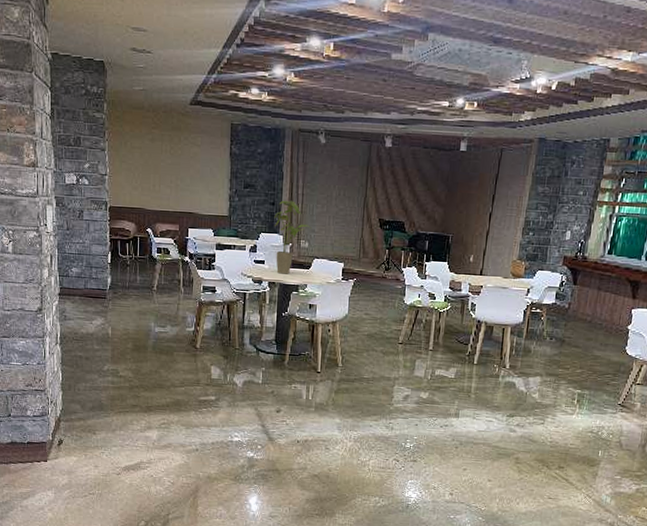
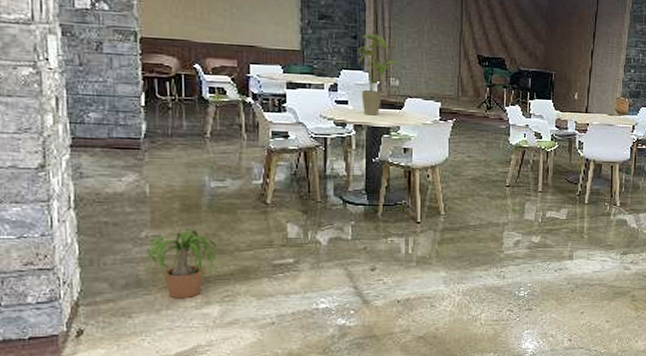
potted plant: none [105,366,162,423] -> present [143,229,224,299]

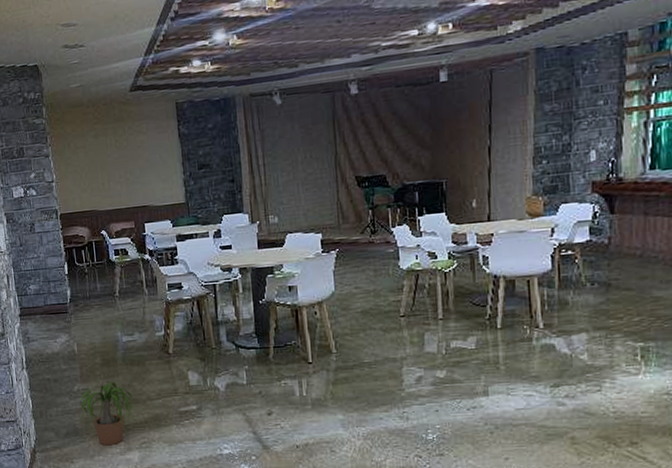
house plant: present [357,33,402,116] -> none [235,173,279,257]

